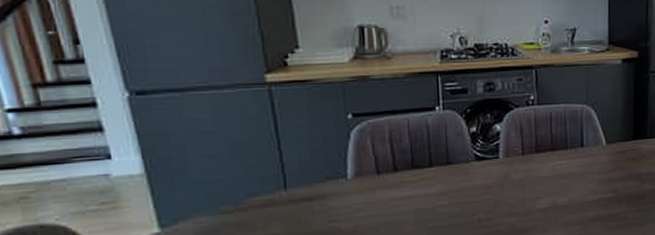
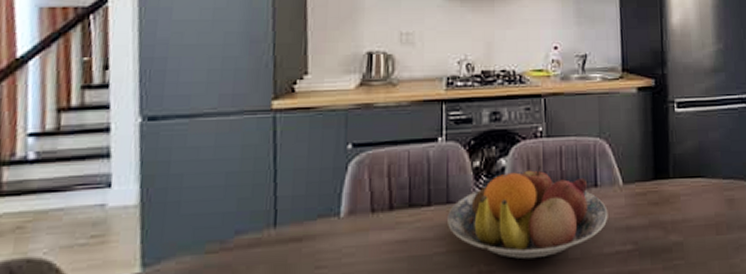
fruit bowl: none [448,129,592,208] -> present [448,165,608,260]

